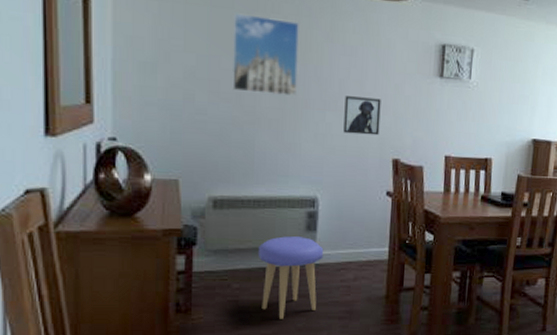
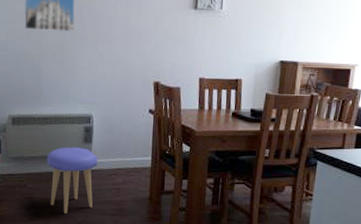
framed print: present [343,96,381,136] -> none [112,29,144,62]

